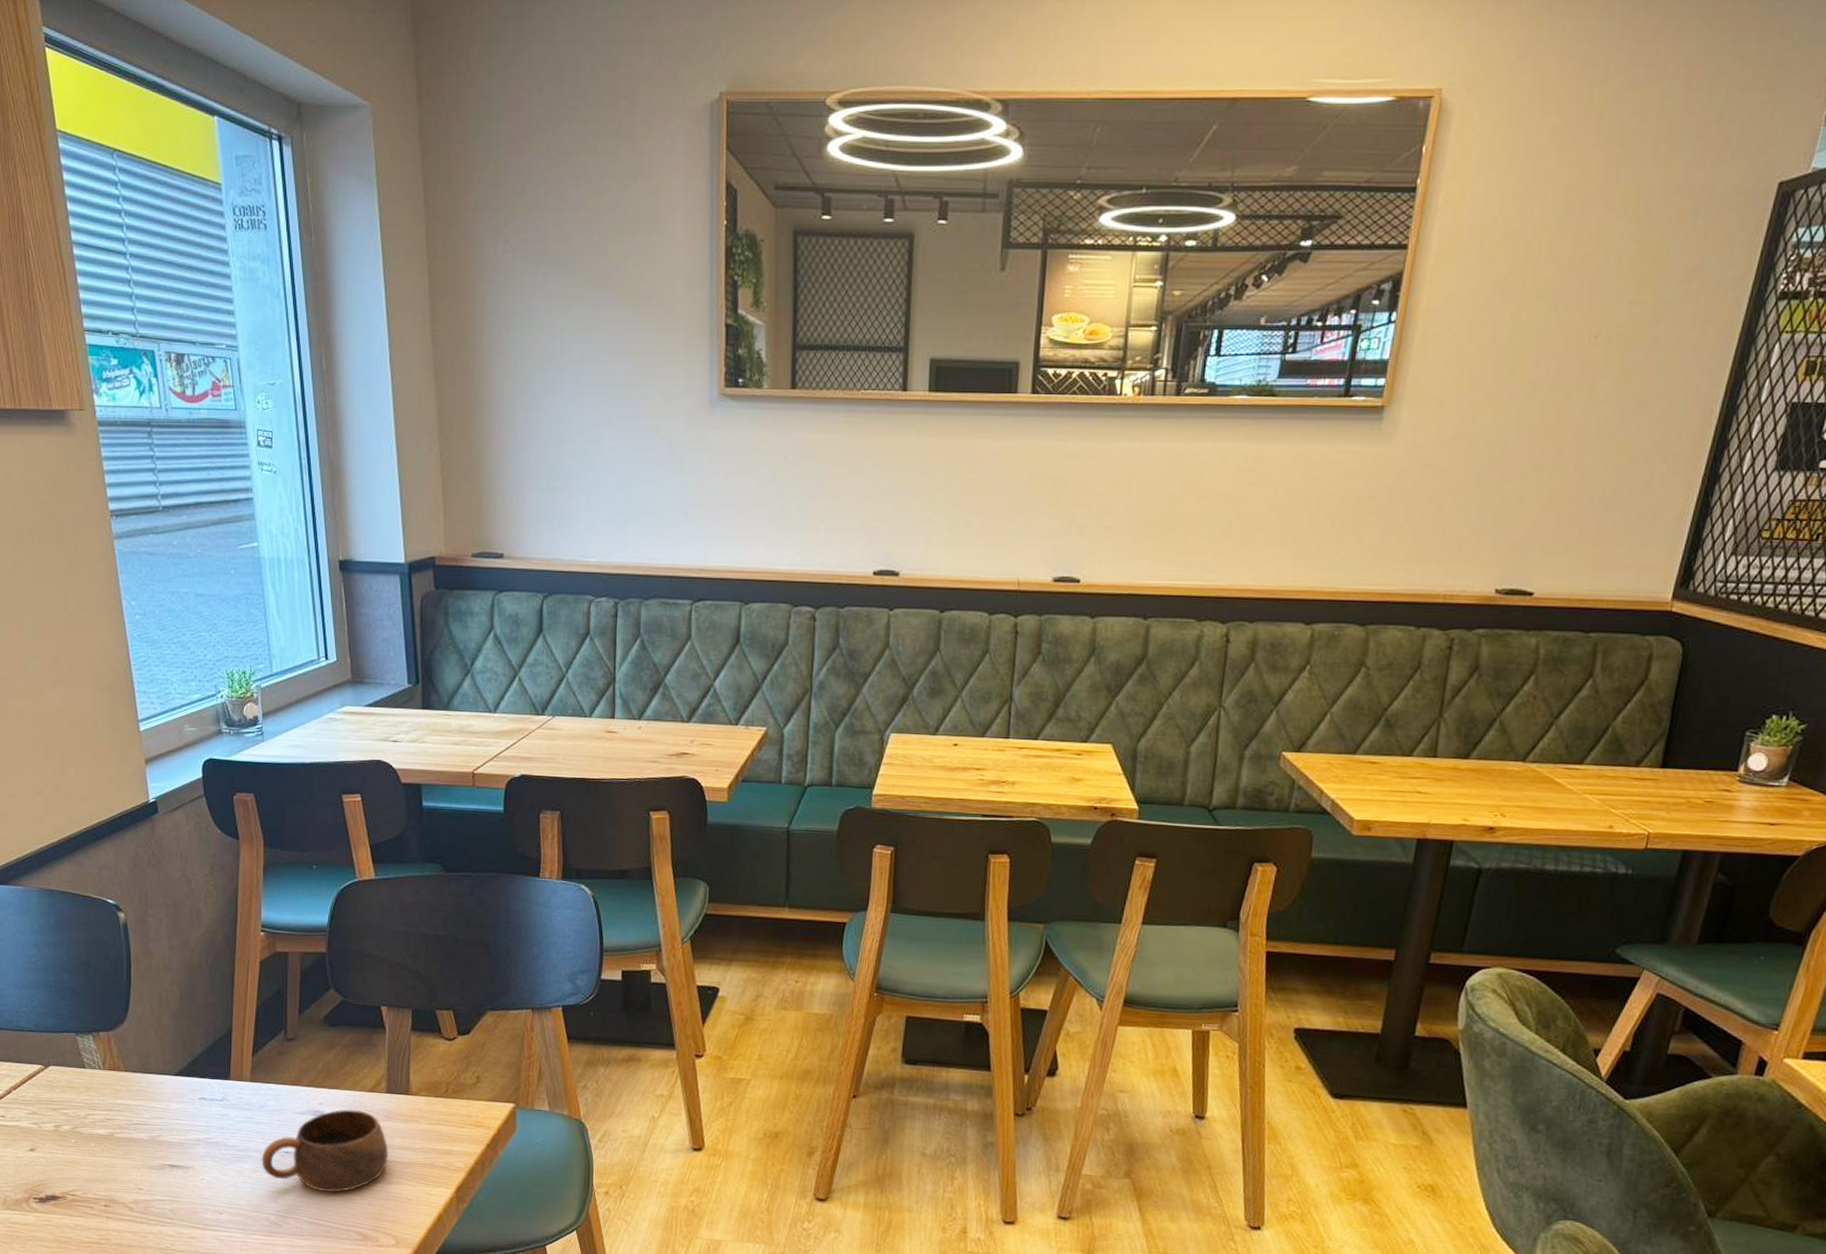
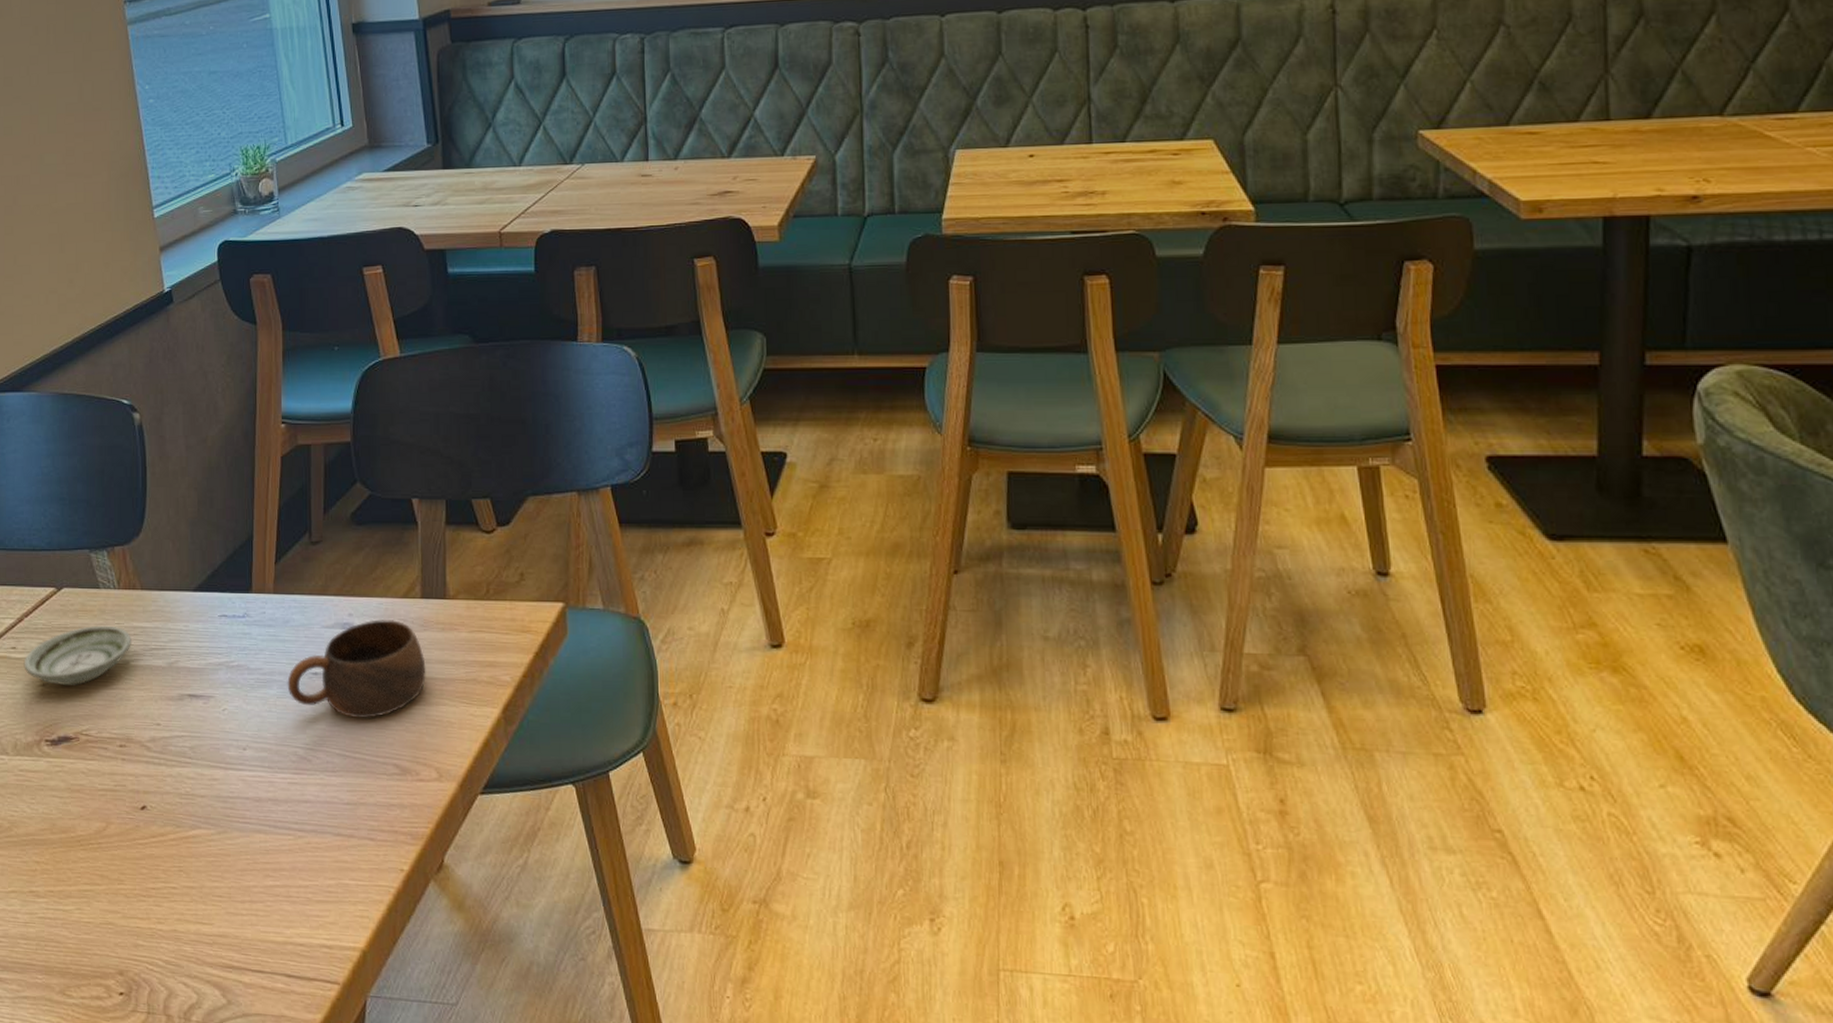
saucer: none [12,1100,116,1152] -> present [24,625,131,685]

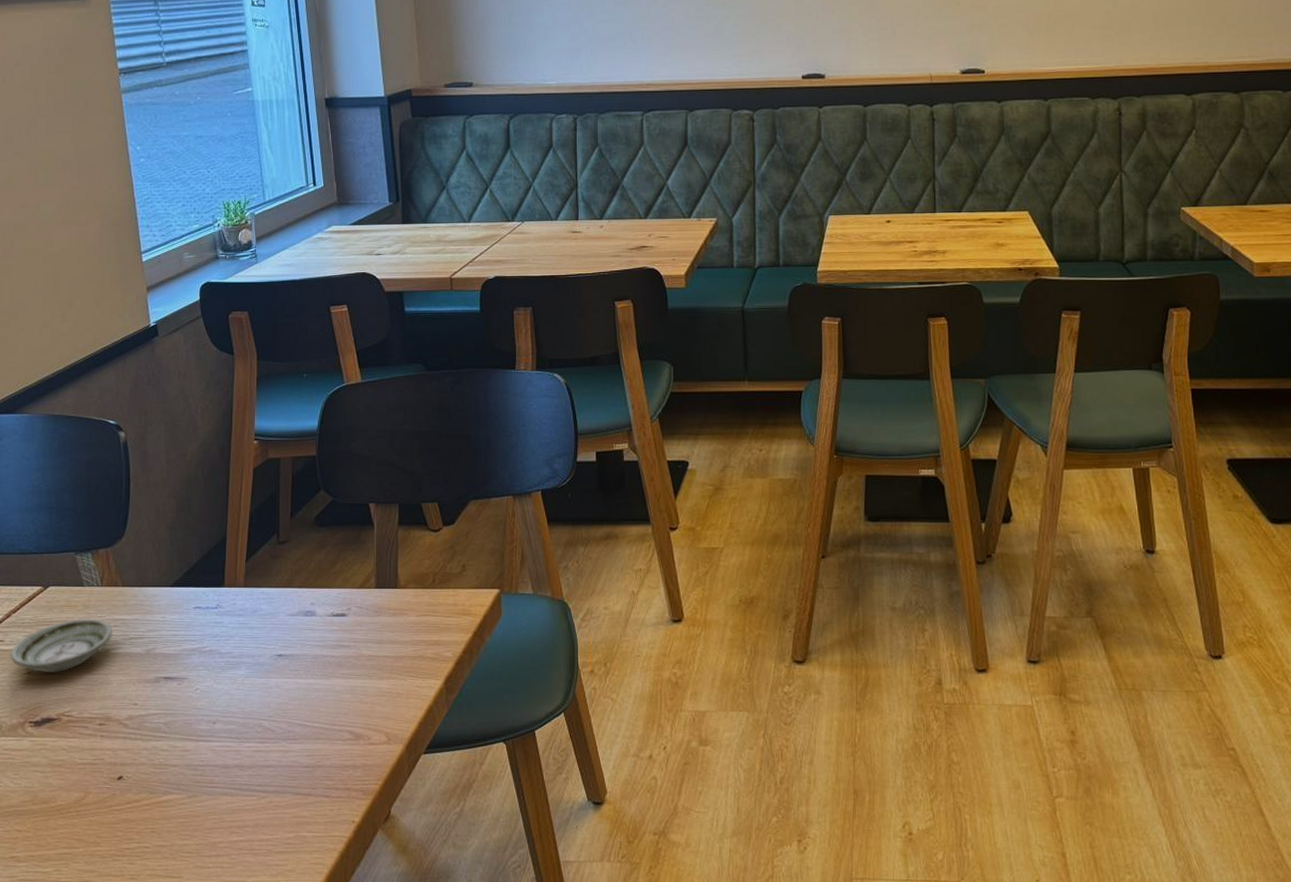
cup: present [287,619,426,719] -> none [254,607,378,693]

